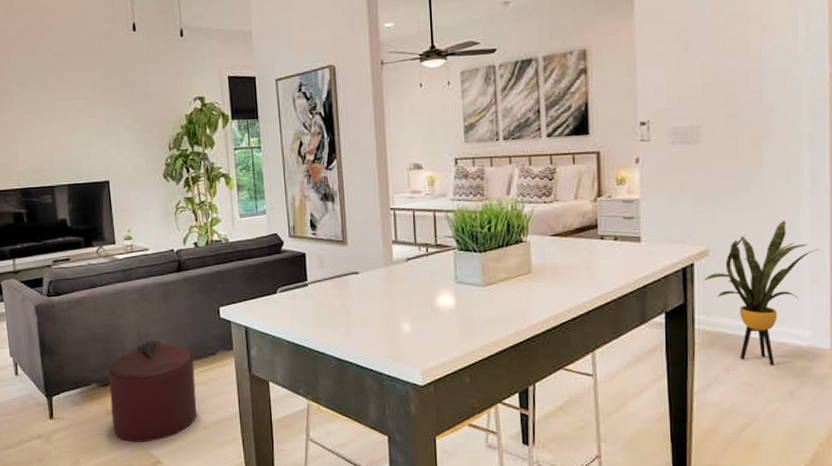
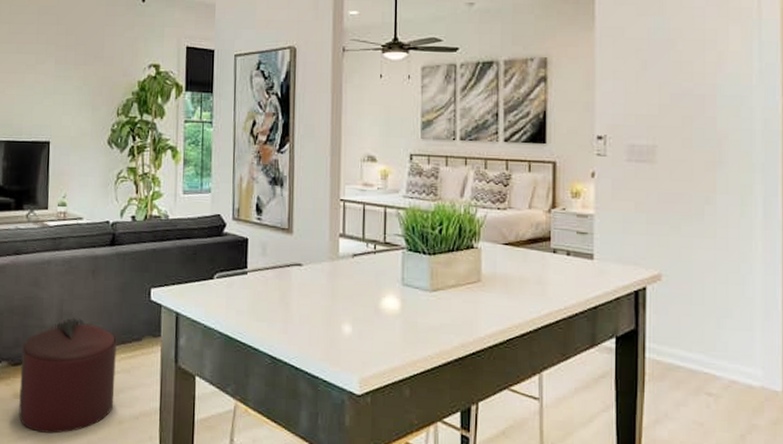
house plant: present [703,220,820,365] -> none [655,250,772,404]

